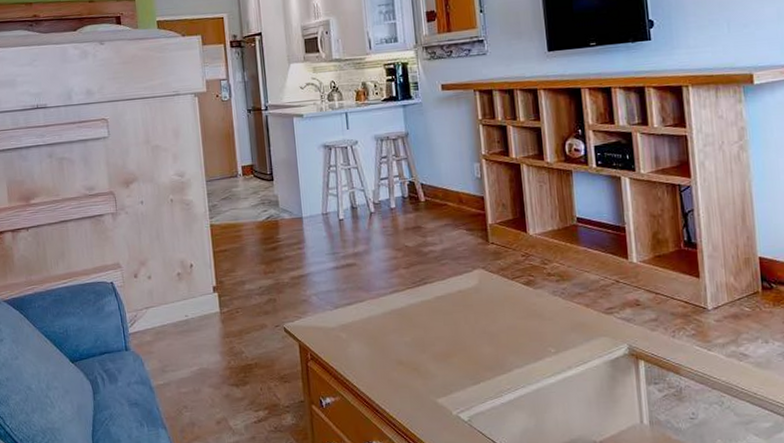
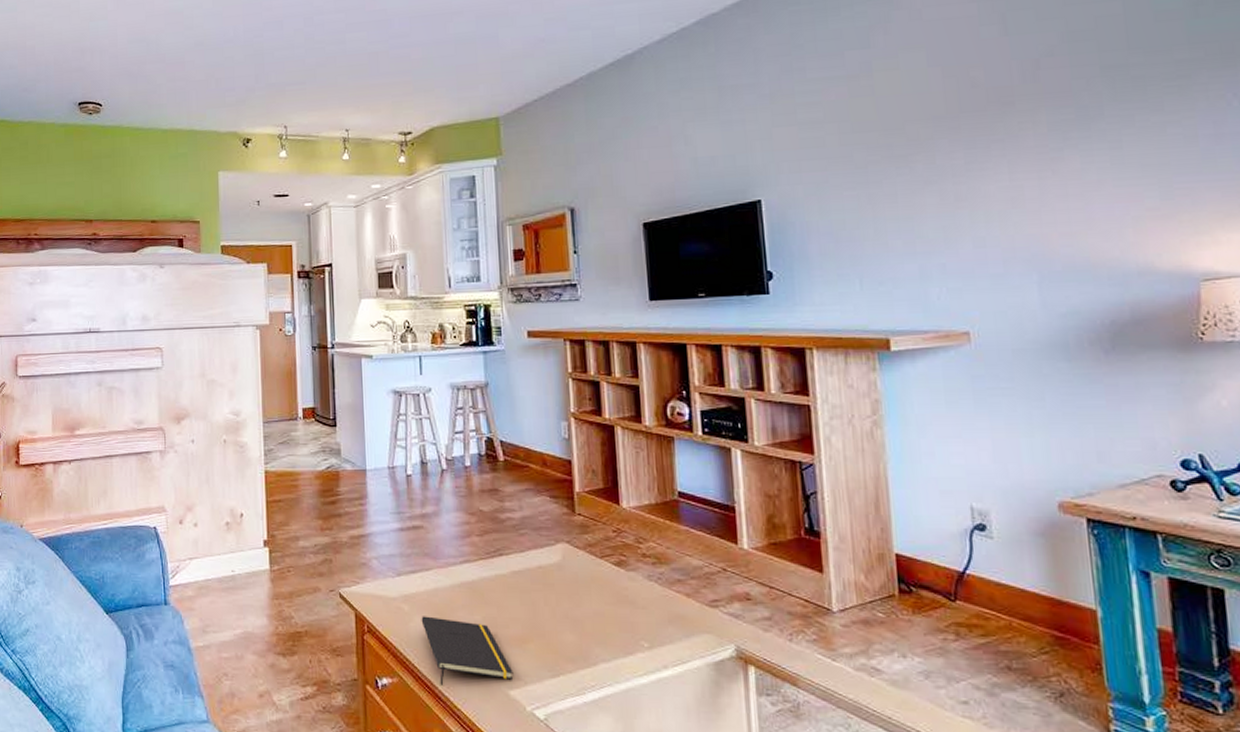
notepad: none [357,341,440,400] -> present [421,616,514,685]

